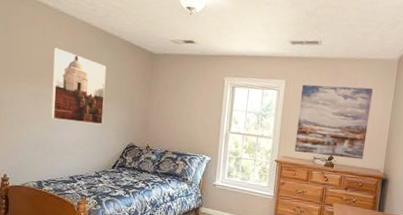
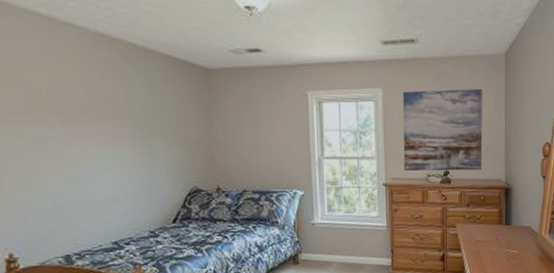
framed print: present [50,47,107,125] -> none [59,71,151,170]

